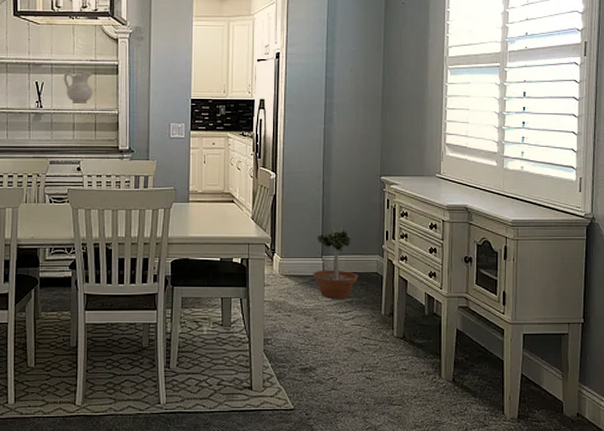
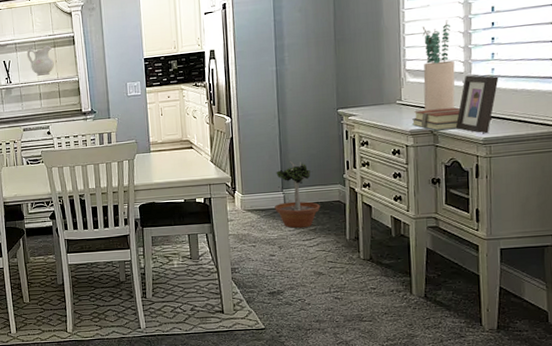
books: none [449,186,492,208] -> present [412,107,460,131]
vase: none [460,99,490,188] -> present [422,20,455,111]
picture frame: none [488,156,528,216] -> present [455,75,499,134]

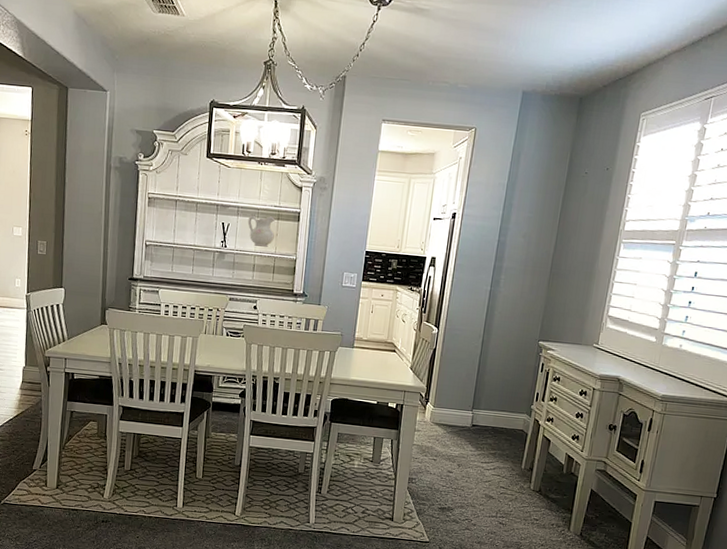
potted tree: present [275,161,320,229] -> none [461,383,504,450]
books: present [412,107,460,131] -> none [603,357,648,382]
vase: present [422,20,455,111] -> none [616,276,657,362]
picture frame: present [455,75,499,134] -> none [640,333,688,391]

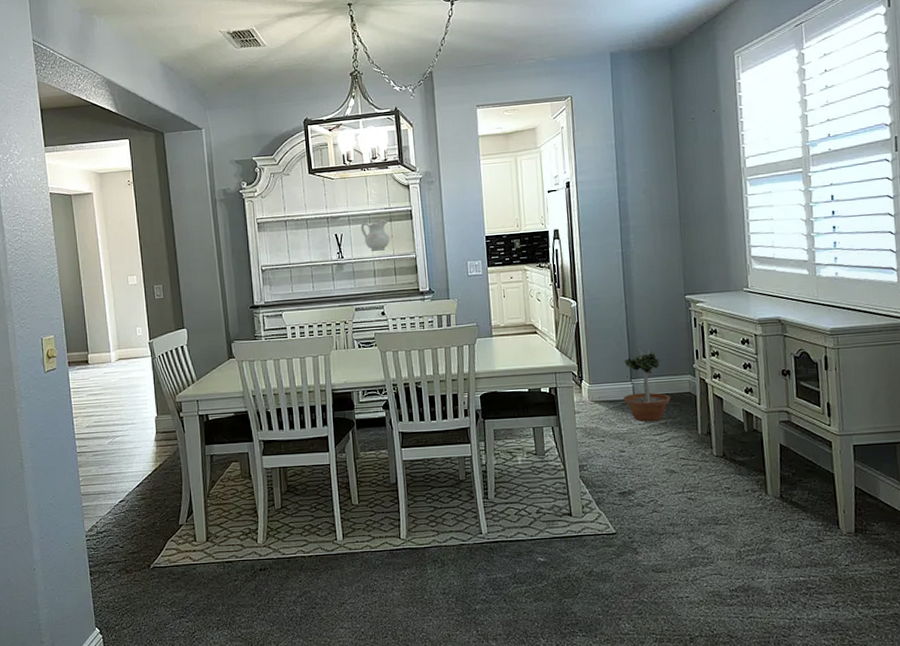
potted tree: none [461,383,504,450] -> present [623,349,671,422]

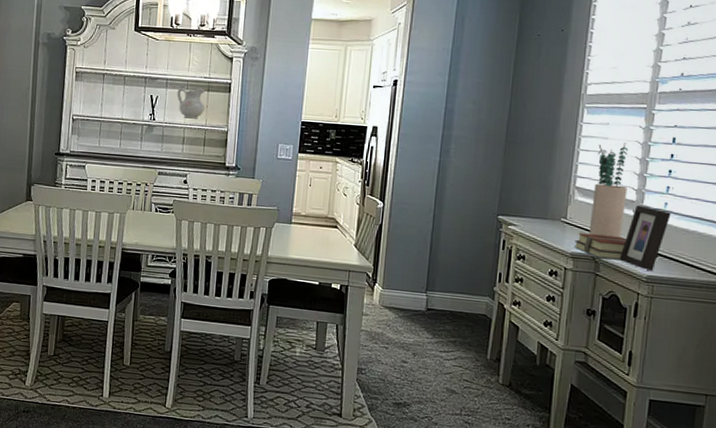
potted tree: present [623,349,671,422] -> none [415,262,464,338]
books: none [760,296,806,320] -> present [574,233,626,260]
vase: none [765,207,801,300] -> present [588,142,629,238]
picture frame: none [802,264,842,324] -> present [619,205,671,272]

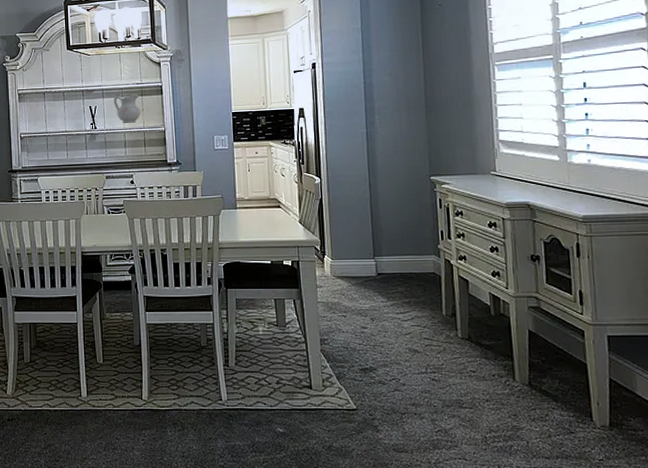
books: present [574,233,626,260] -> none [508,182,557,205]
vase: present [588,142,629,238] -> none [513,93,552,184]
picture frame: present [619,205,671,272] -> none [553,150,595,211]

